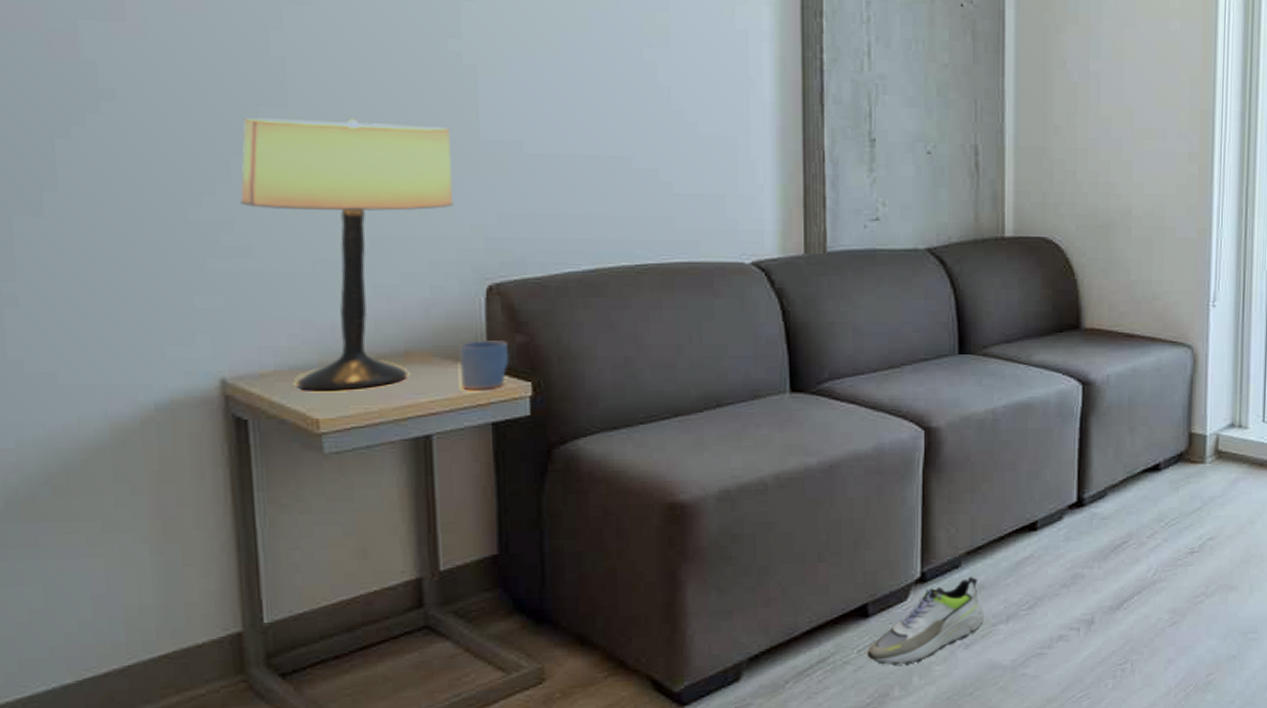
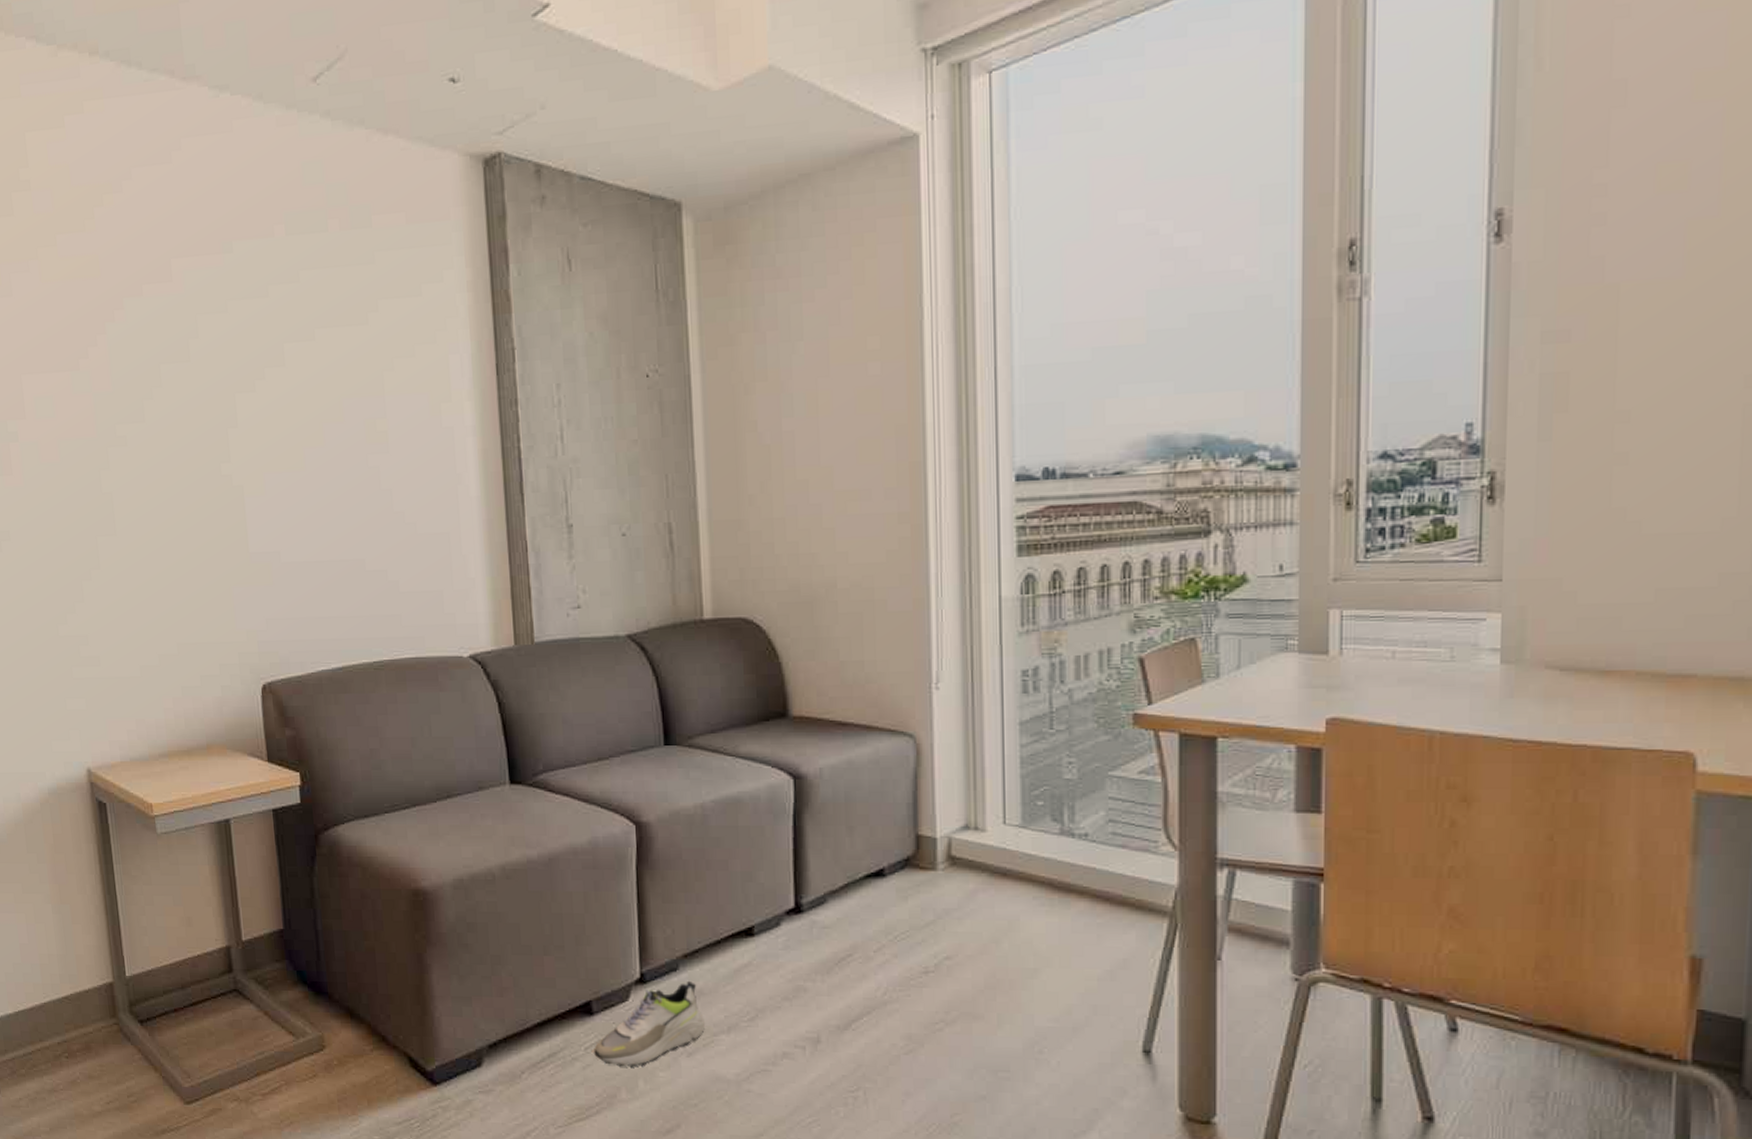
table lamp: present [240,117,454,390] -> none [89,541,234,778]
mug: present [457,339,510,390] -> none [243,733,282,779]

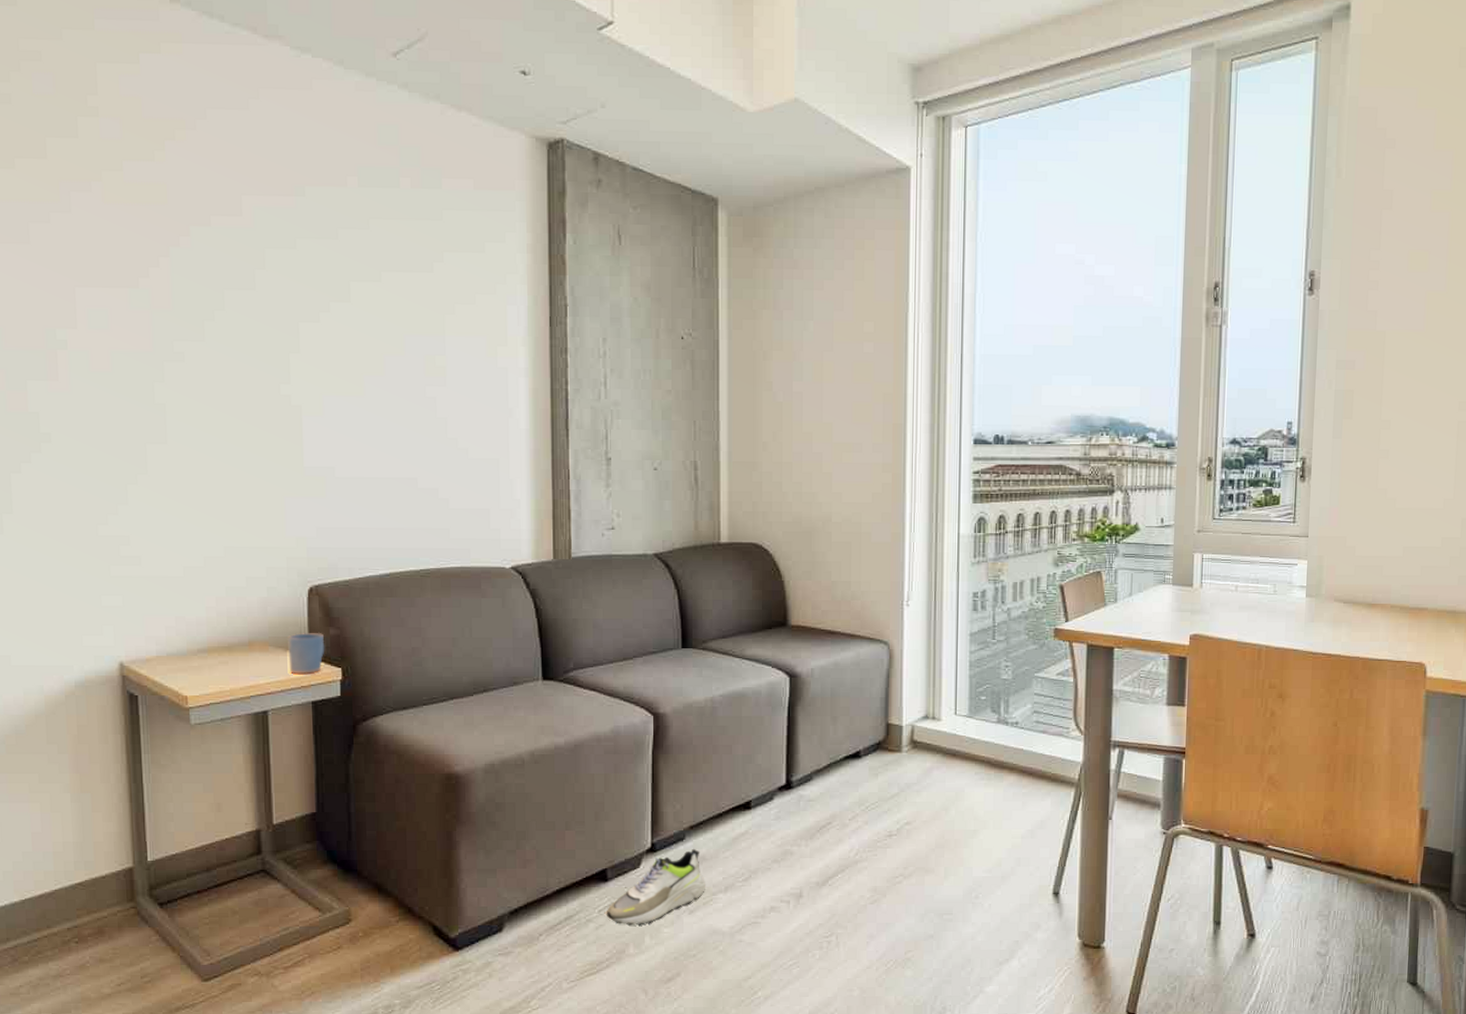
mug: none [243,733,282,779] -> present [287,632,325,674]

